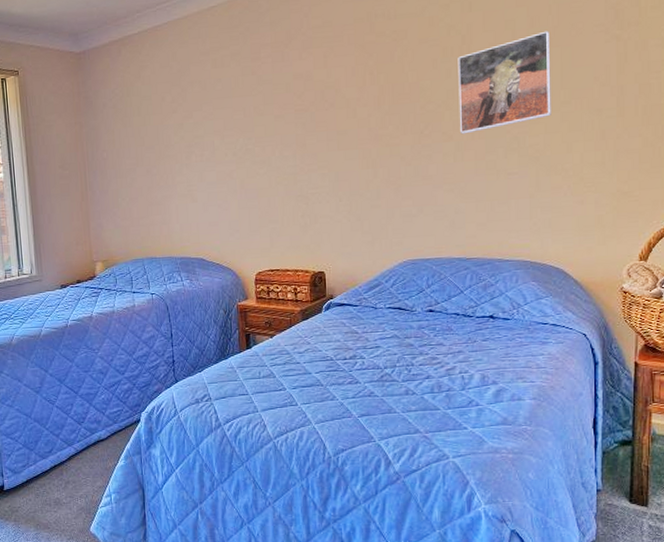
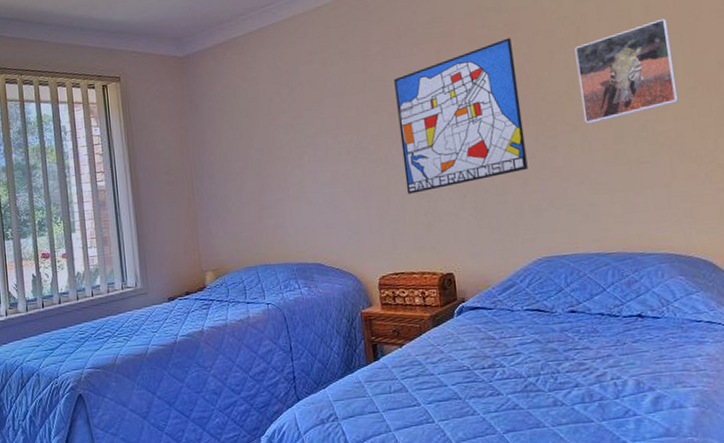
wall art: none [281,45,402,196] -> present [394,38,528,194]

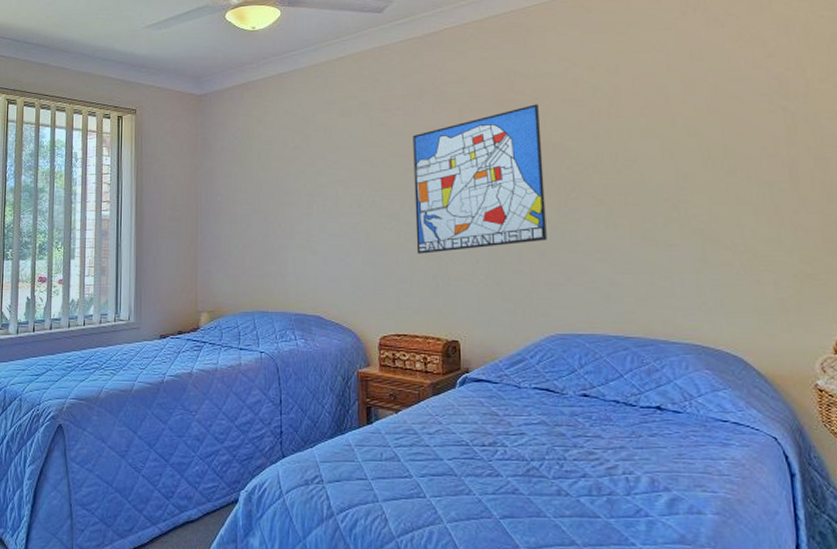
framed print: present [574,18,679,124] -> none [605,97,715,200]

